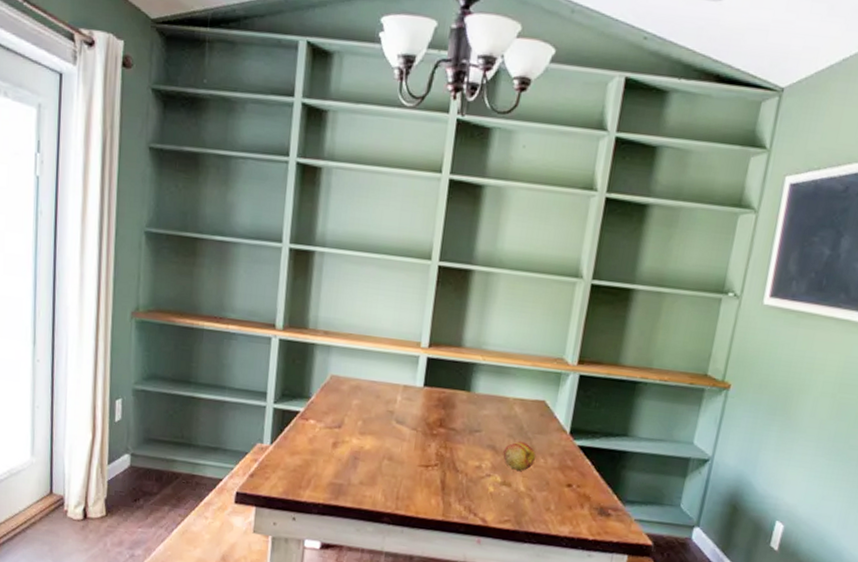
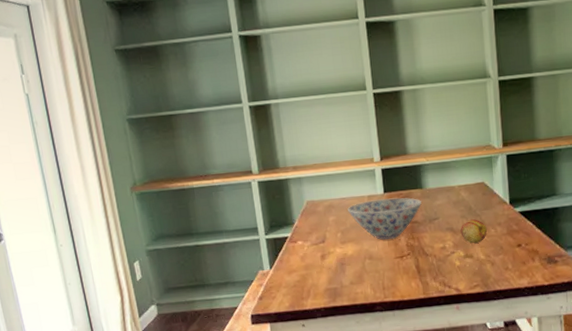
bowl: none [376,391,465,443] -> present [348,197,422,240]

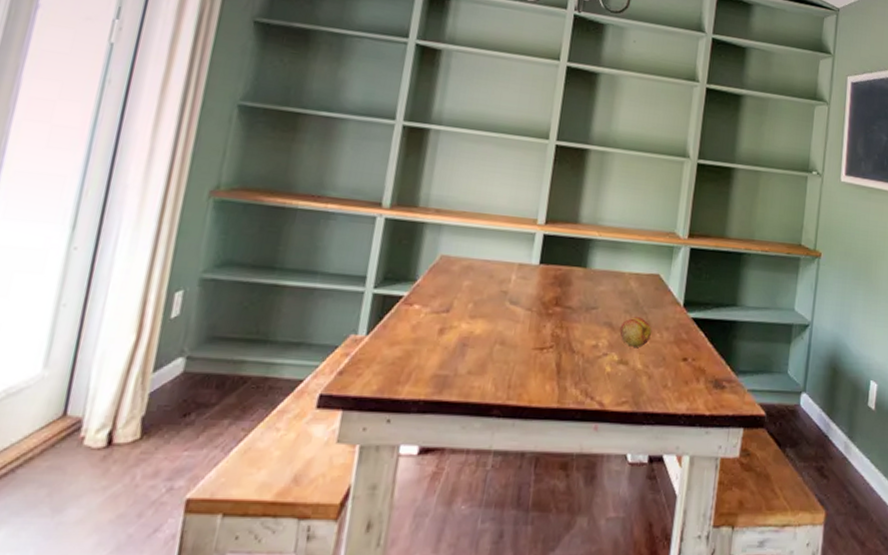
bowl: present [348,197,422,240] -> none [489,269,582,323]

